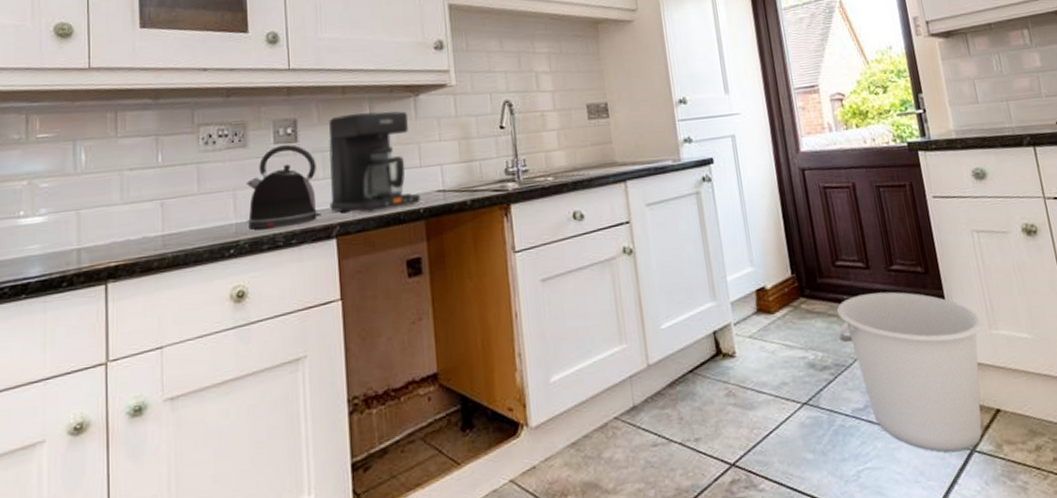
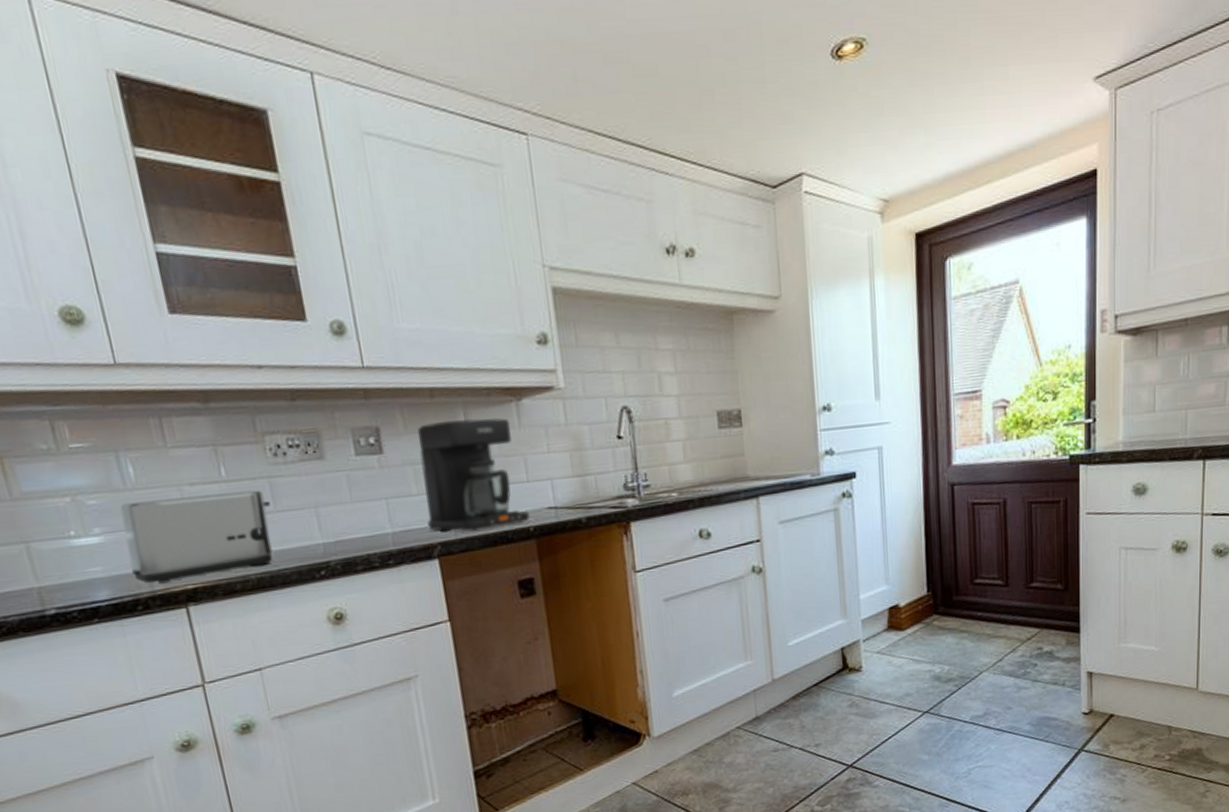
toaster: none [65,174,195,261] -> present [120,490,273,584]
kettle: present [245,144,322,230] -> none [328,456,419,550]
bucket: present [836,291,983,453] -> none [965,608,1113,752]

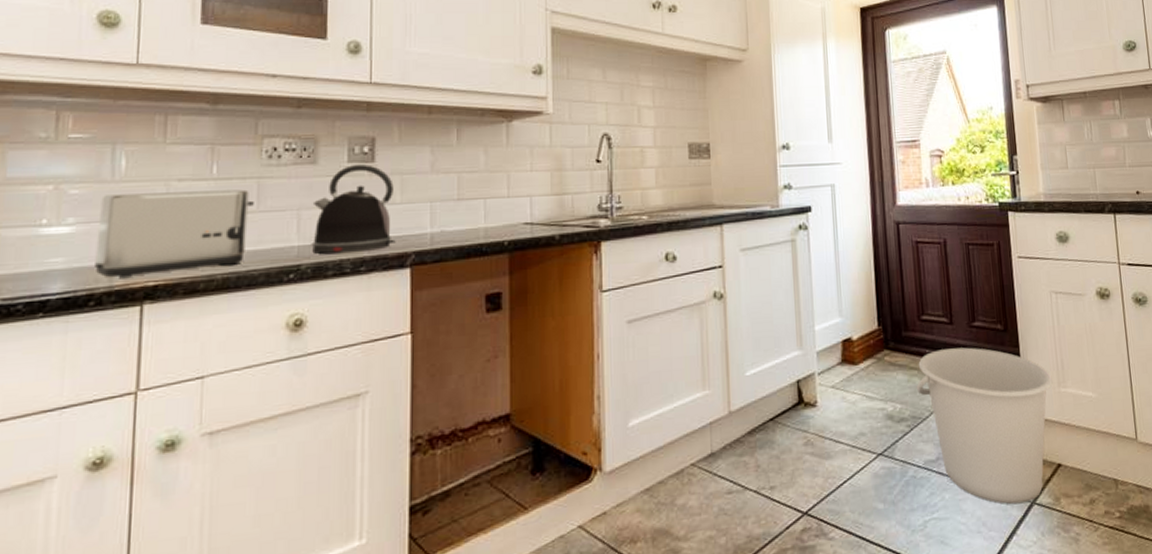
kettle: none [328,456,419,550] -> present [311,164,396,255]
coffee maker: present [418,418,531,532] -> none [405,135,507,242]
bucket: none [965,608,1113,752] -> present [916,347,1053,505]

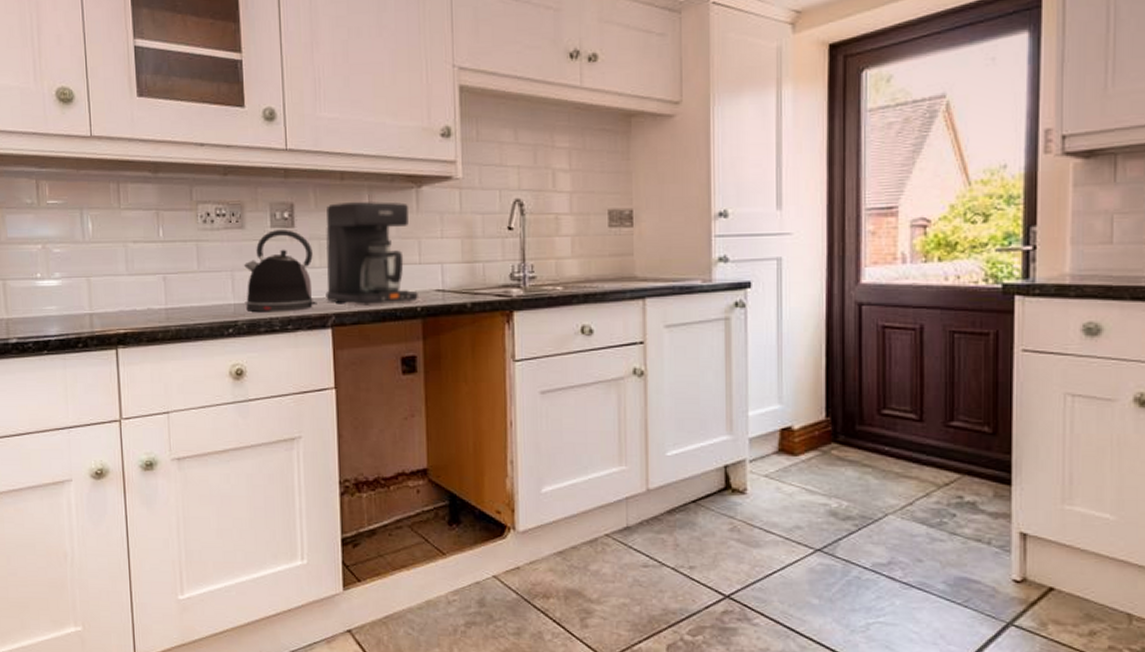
toaster: present [95,189,254,278] -> none [77,251,195,325]
coffee maker: none [405,135,507,242] -> present [325,200,420,306]
bucket: present [916,347,1053,505] -> none [868,448,1054,623]

